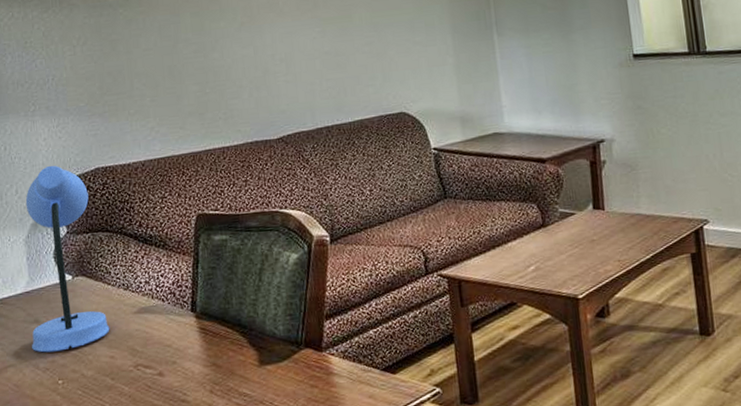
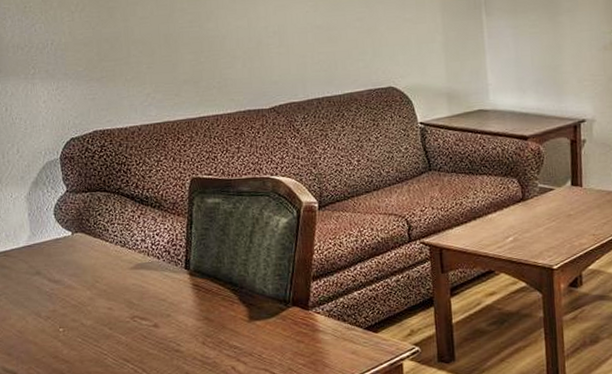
desk lamp: present [25,165,110,353] -> none [26,126,108,303]

